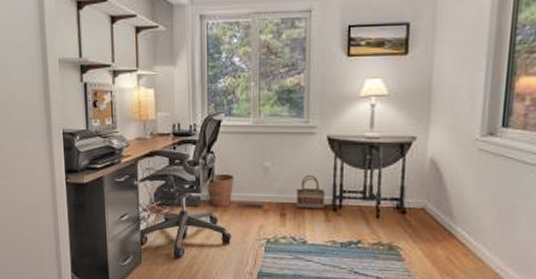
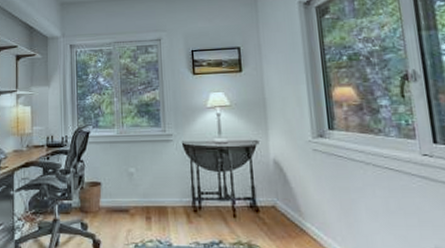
basket: present [296,174,326,210] -> none [159,178,186,212]

